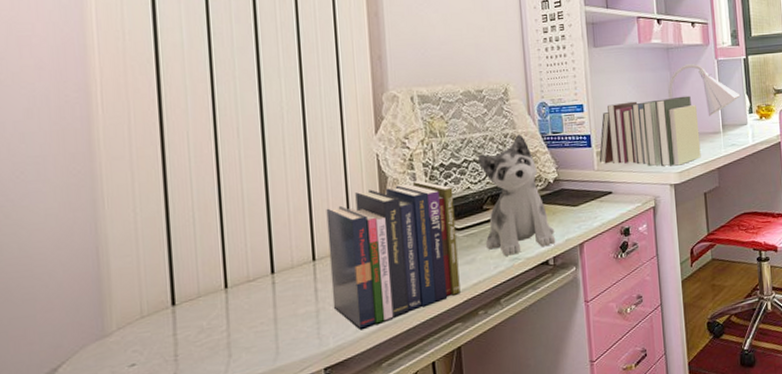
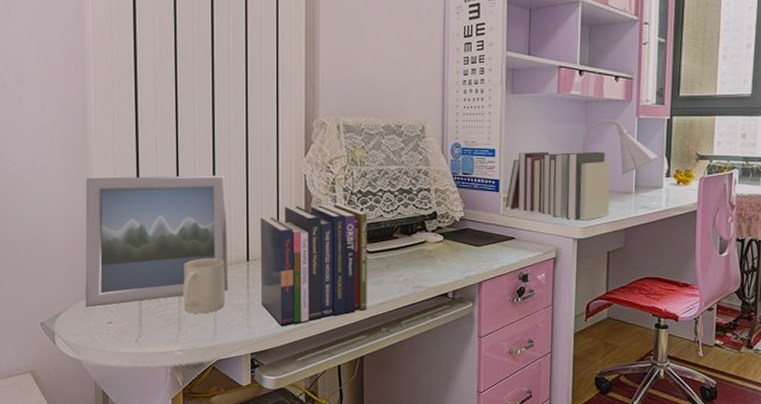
picture frame: none [92,166,292,352] -> present [85,175,229,308]
mug: none [231,262,289,335] -> present [183,257,225,314]
plush toy: present [477,134,556,257] -> none [392,172,457,284]

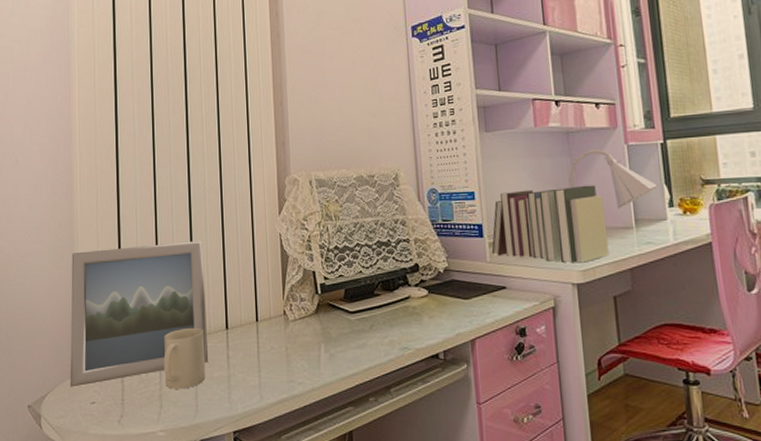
books: present [260,203,368,327] -> none [237,261,352,400]

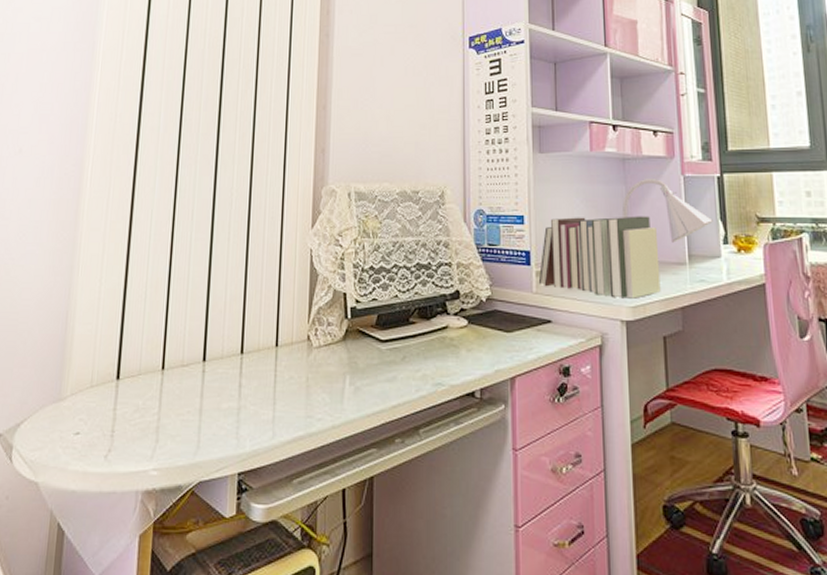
picture frame: present [70,241,209,387] -> none [52,252,223,414]
mug: present [163,327,206,389] -> none [164,350,216,421]

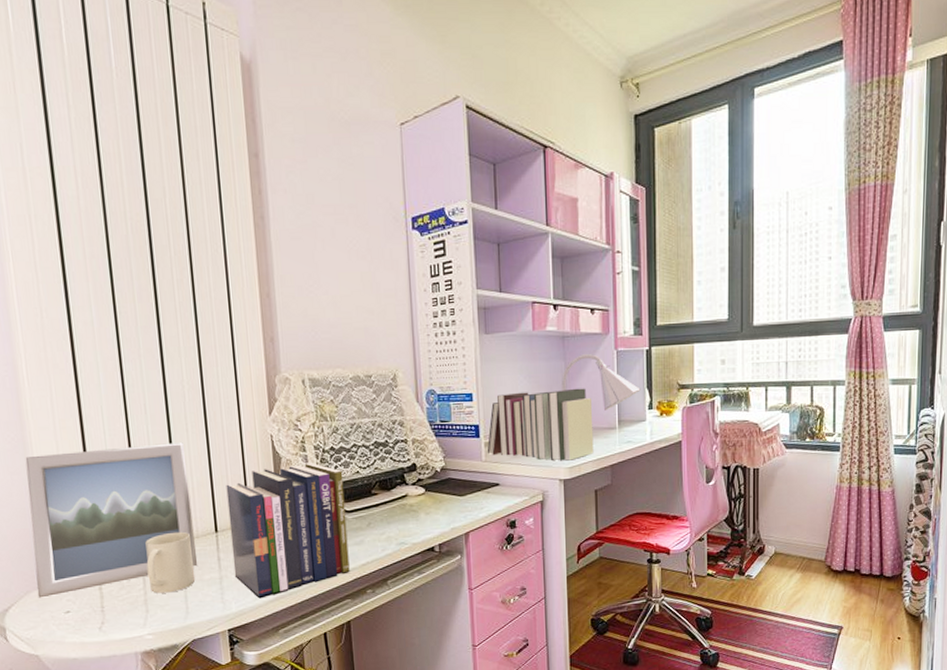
picture frame: none [52,252,223,414] -> present [25,442,198,598]
mug: none [164,350,216,421] -> present [145,531,196,594]
books: none [253,282,380,438] -> present [226,462,350,599]

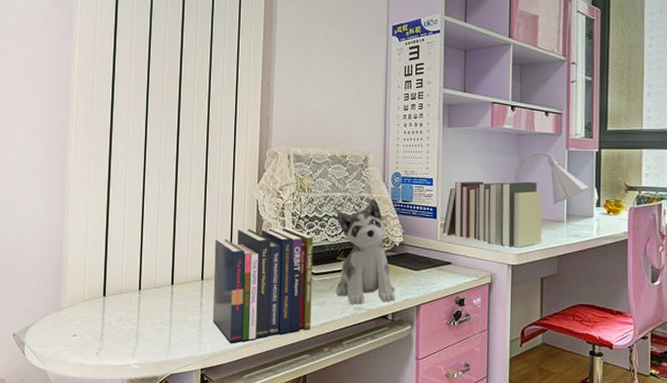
picture frame: present [25,442,198,598] -> none [53,199,186,321]
mug: present [145,531,196,594] -> none [142,276,181,329]
plush toy: none [366,422,442,541] -> present [335,199,396,305]

